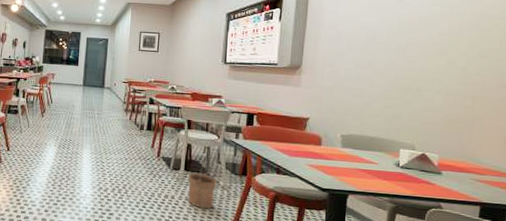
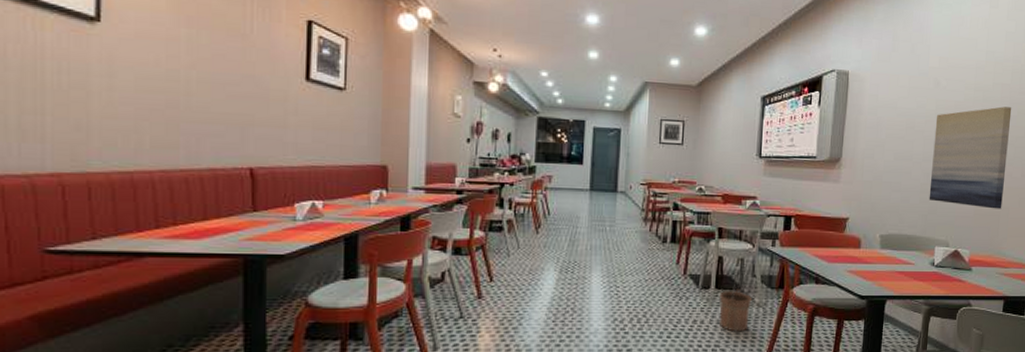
wall art: none [392,21,484,118] -> present [929,106,1012,209]

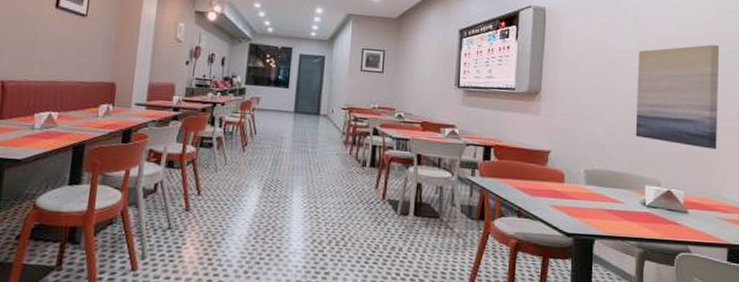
bucket: present [718,277,753,332] -> none [417,205,452,263]

